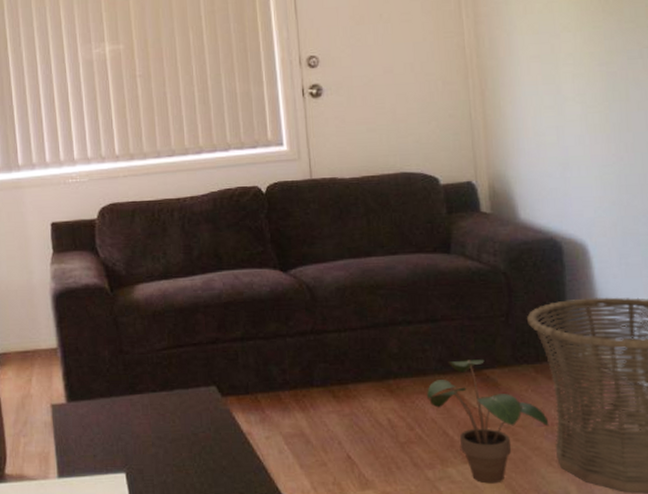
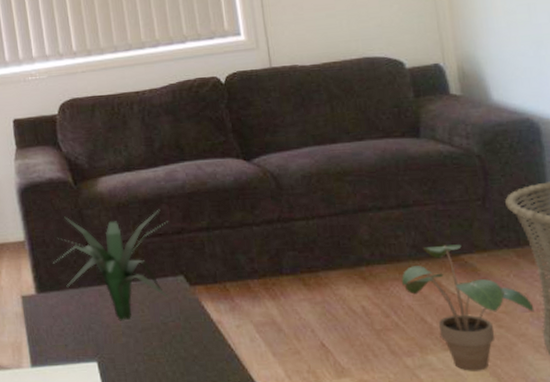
plant: none [85,318,204,432] -> present [53,209,171,321]

